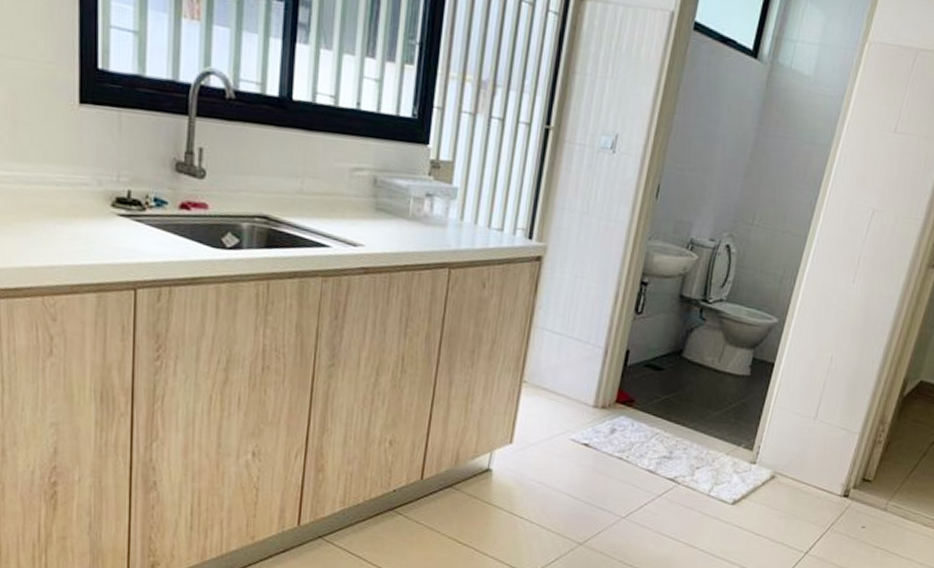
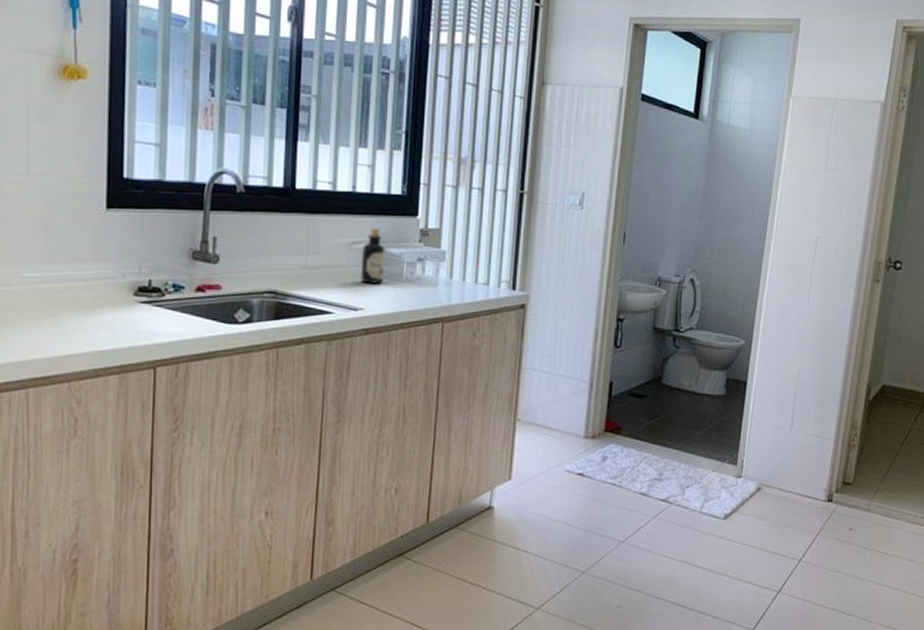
bottle: none [361,152,391,219] -> present [360,227,385,284]

